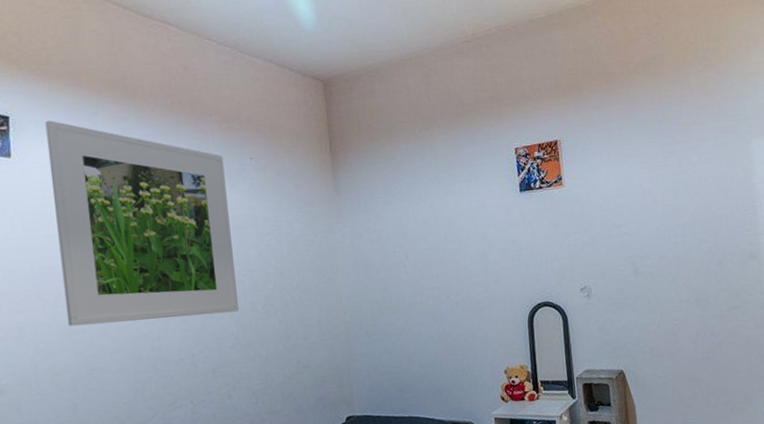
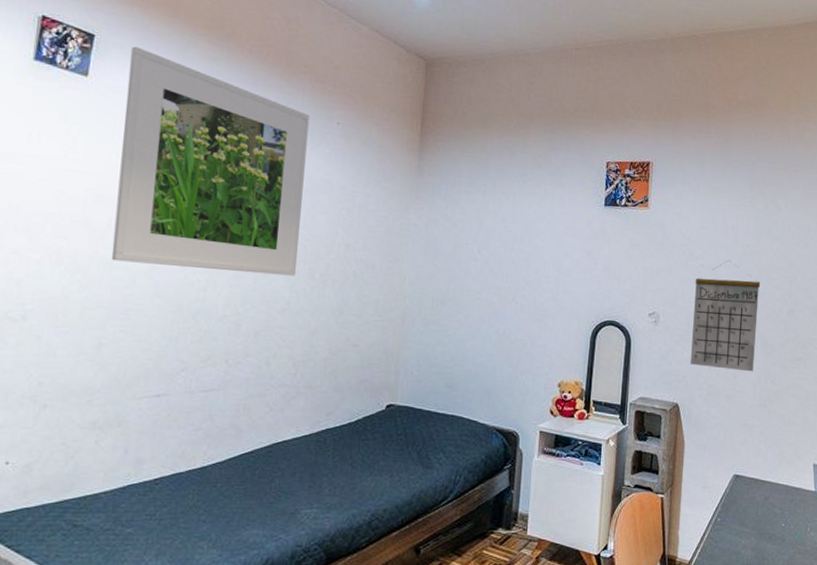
calendar: none [620,222,692,331] -> present [690,260,761,372]

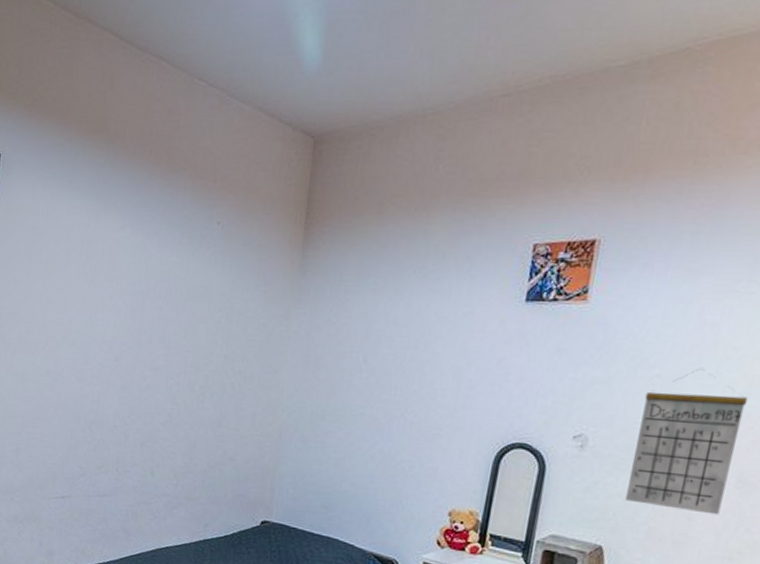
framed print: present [111,46,310,276] -> none [22,161,190,388]

